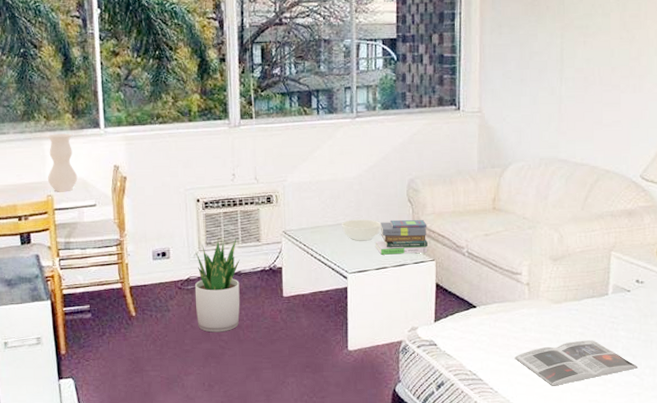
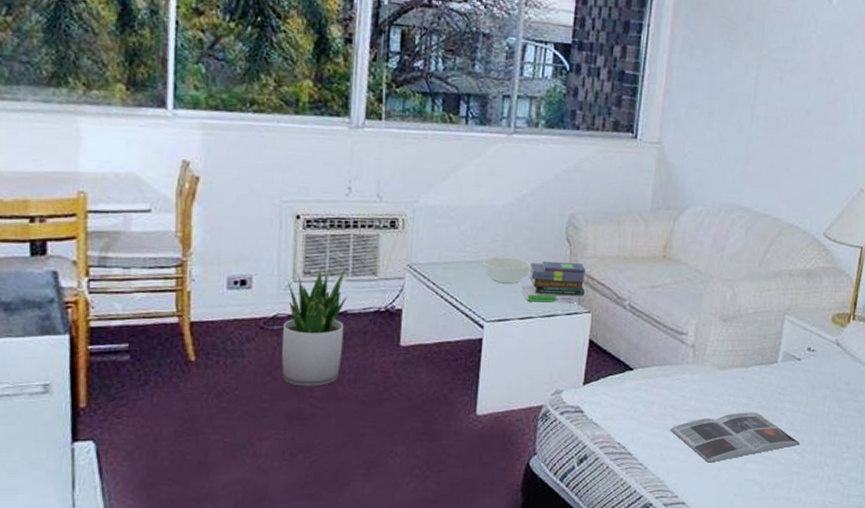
vase: present [46,133,78,192] -> none [80,108,127,190]

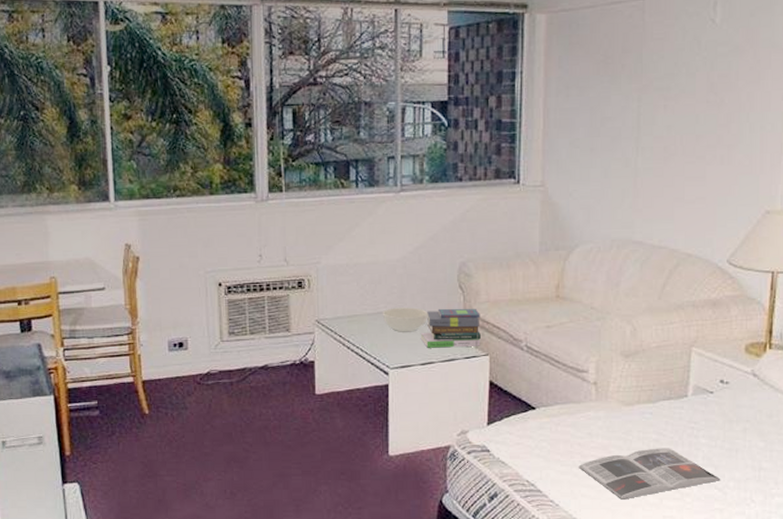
planter: present [281,268,347,387] -> none [215,328,267,434]

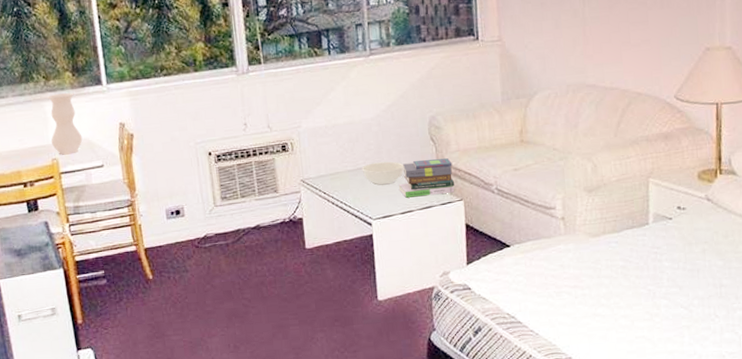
vase: none [49,207,85,274] -> present [47,93,83,155]
magazine: present [578,448,720,500] -> none [553,273,685,324]

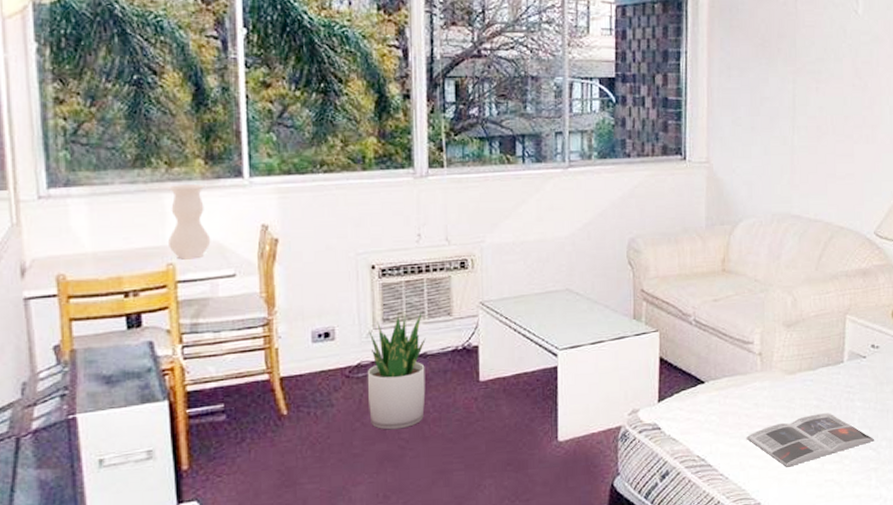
planter: none [211,191,262,291] -> present [367,313,426,430]
bowl: present [361,161,405,185] -> none [550,285,598,312]
books: present [398,158,455,198] -> none [590,285,650,327]
magazine: none [553,273,685,324] -> present [746,413,874,467]

